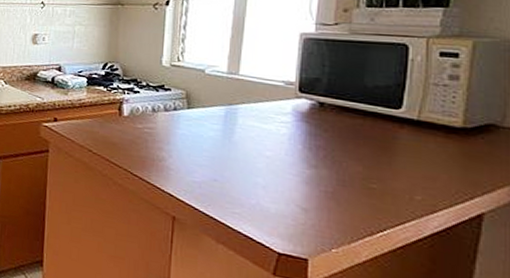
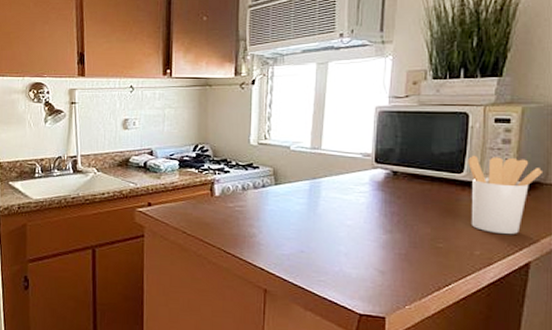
utensil holder: none [407,90,500,181] -> present [468,155,544,235]

